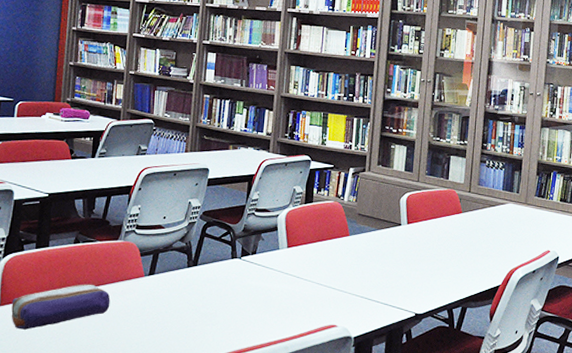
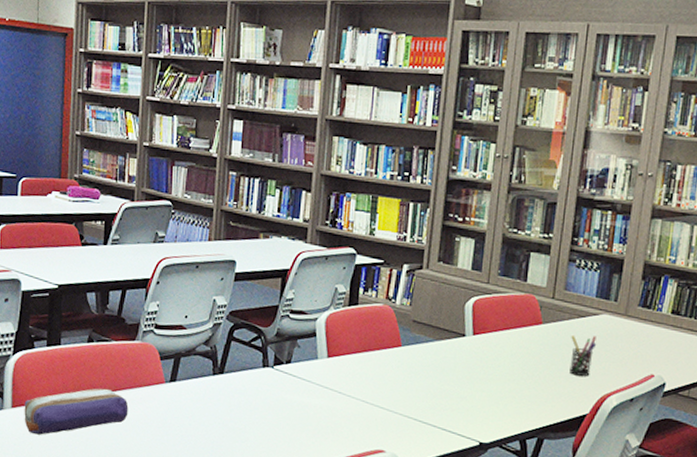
pen holder: none [485,221,505,254] -> present [569,336,597,376]

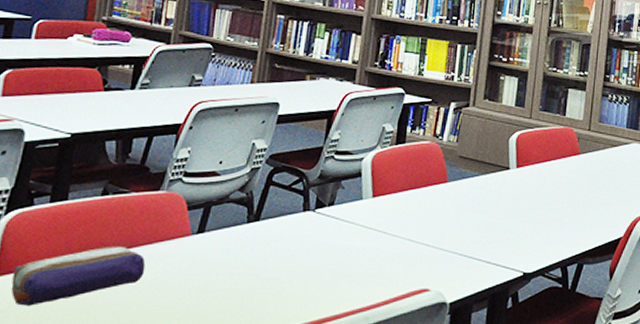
pen holder: present [569,336,597,376] -> none [605,163,629,201]

